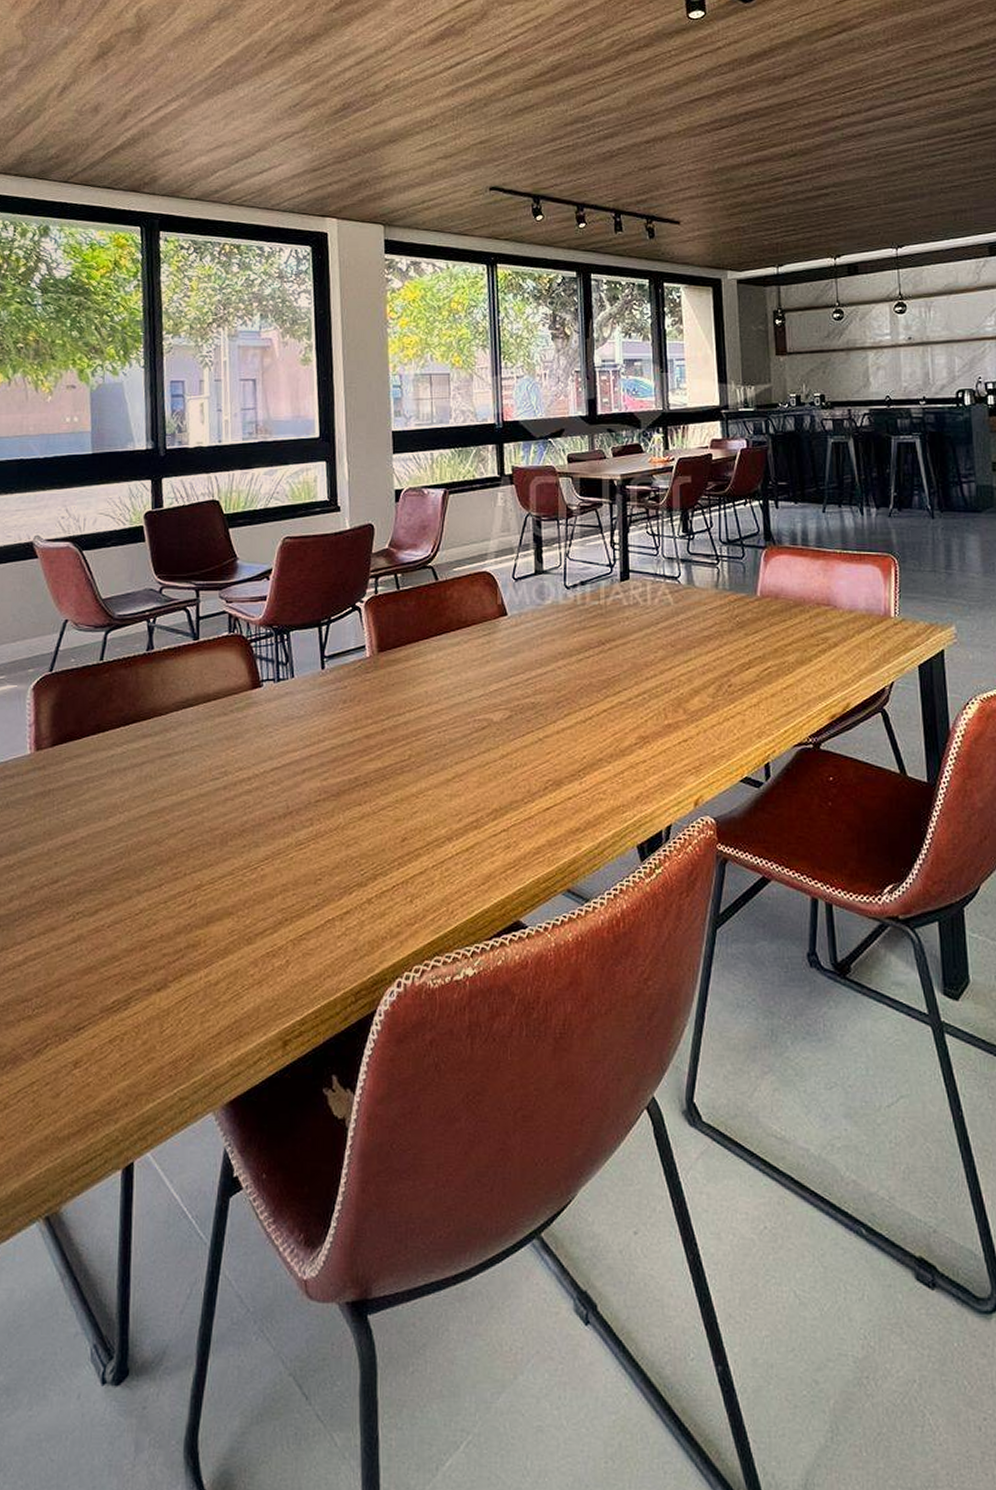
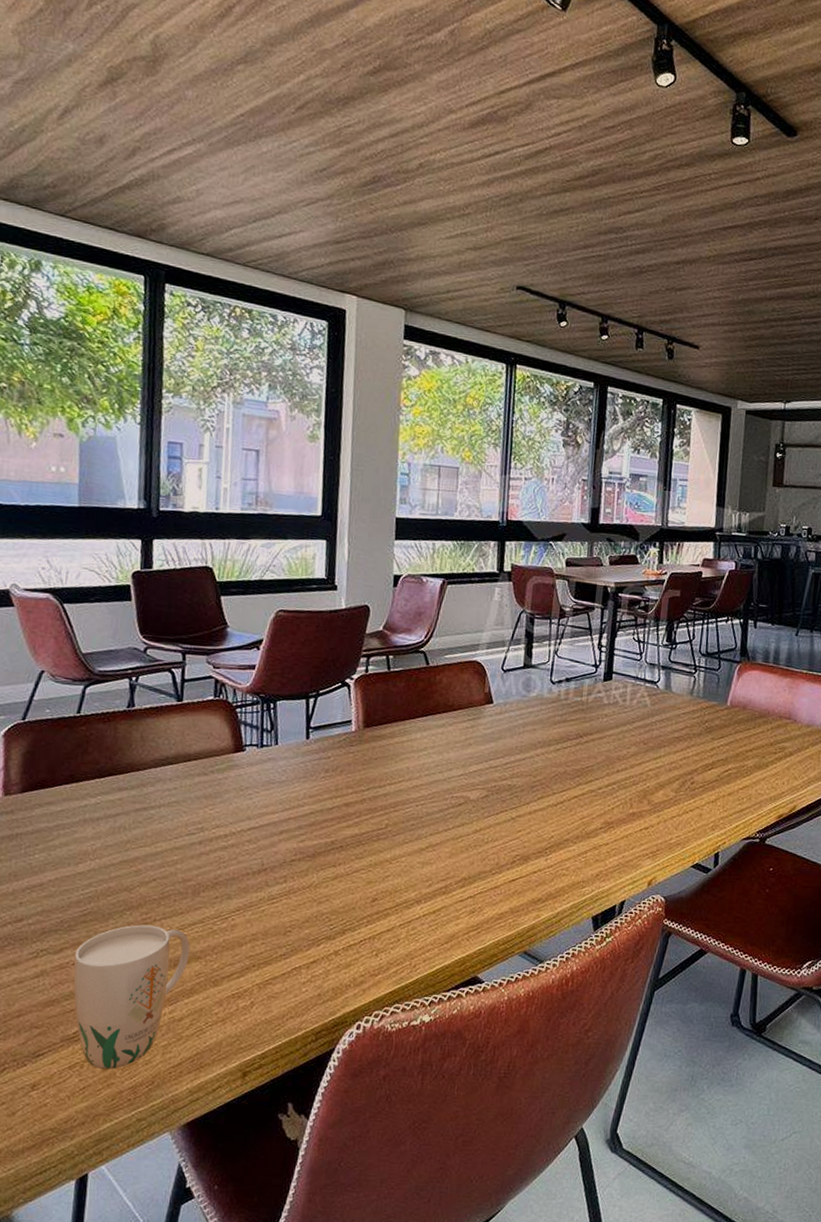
mug: none [109,880,222,1042] -> present [73,924,190,1069]

